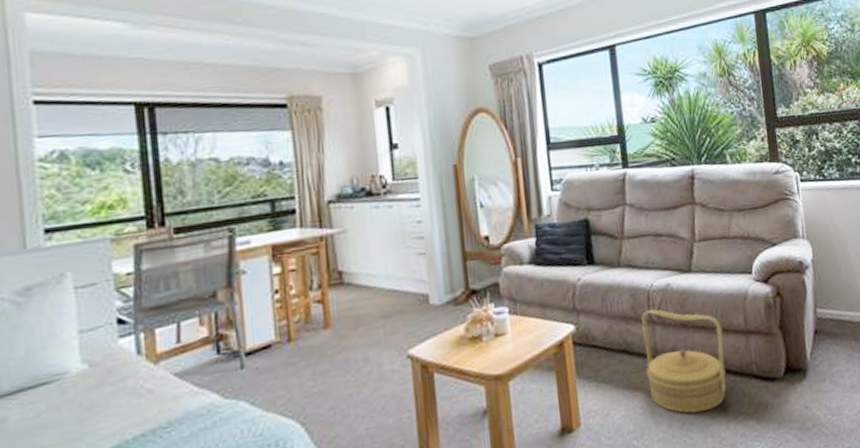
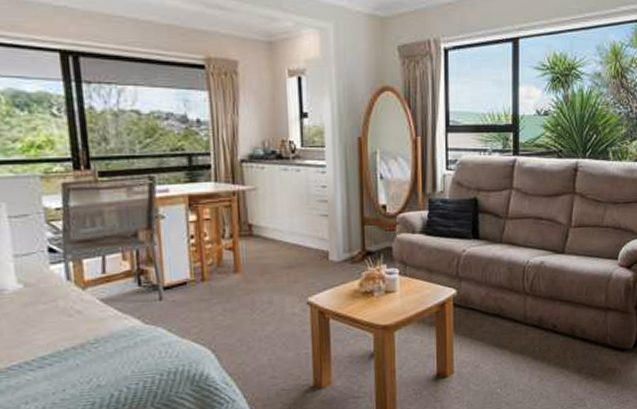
woven basket: present [641,308,726,414] -> none [514,281,585,372]

